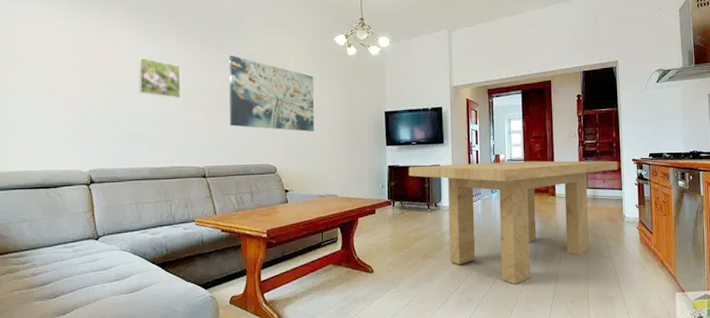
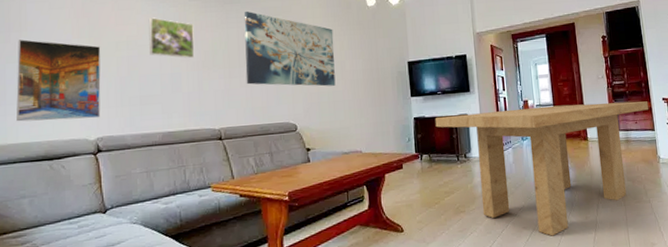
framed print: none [15,73,93,152] -> present [16,39,101,122]

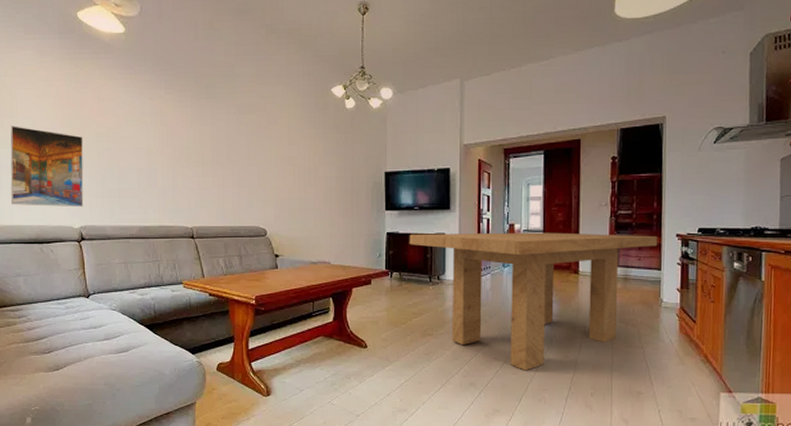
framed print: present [148,17,195,59] -> none [127,110,170,155]
wall art: present [244,11,336,87] -> none [218,107,308,192]

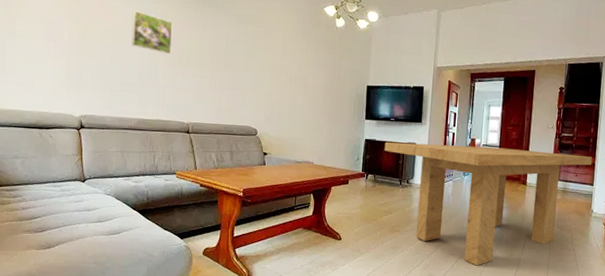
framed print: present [10,126,84,207] -> none [13,16,89,98]
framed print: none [127,110,170,155] -> present [132,11,173,55]

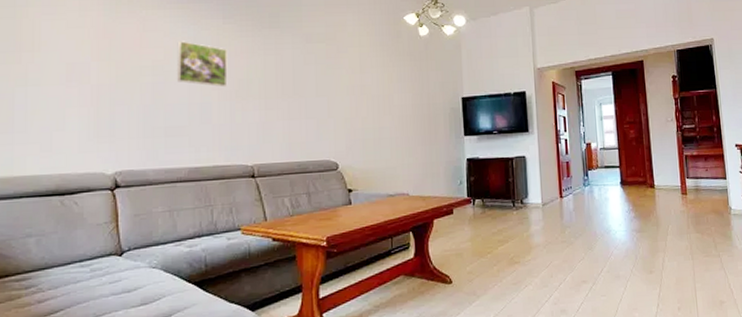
dining table: present [384,141,593,266] -> none [489,147,721,292]

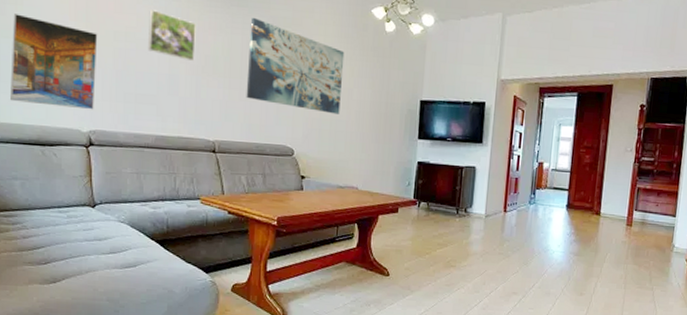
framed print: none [25,61,123,152] -> present [10,14,98,110]
wall art: none [283,36,382,122] -> present [246,17,345,114]

